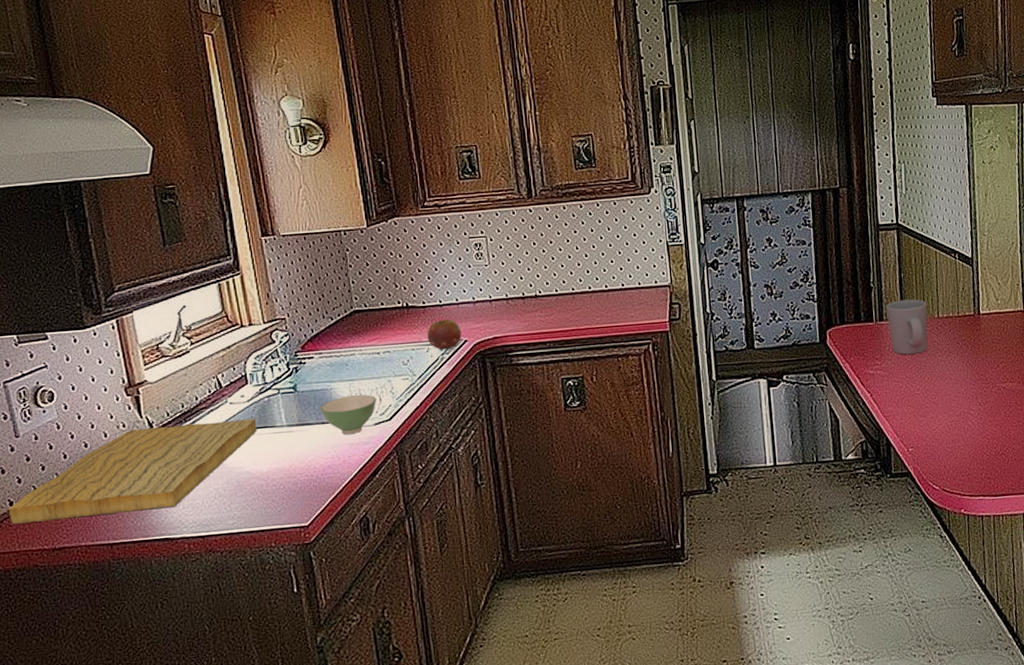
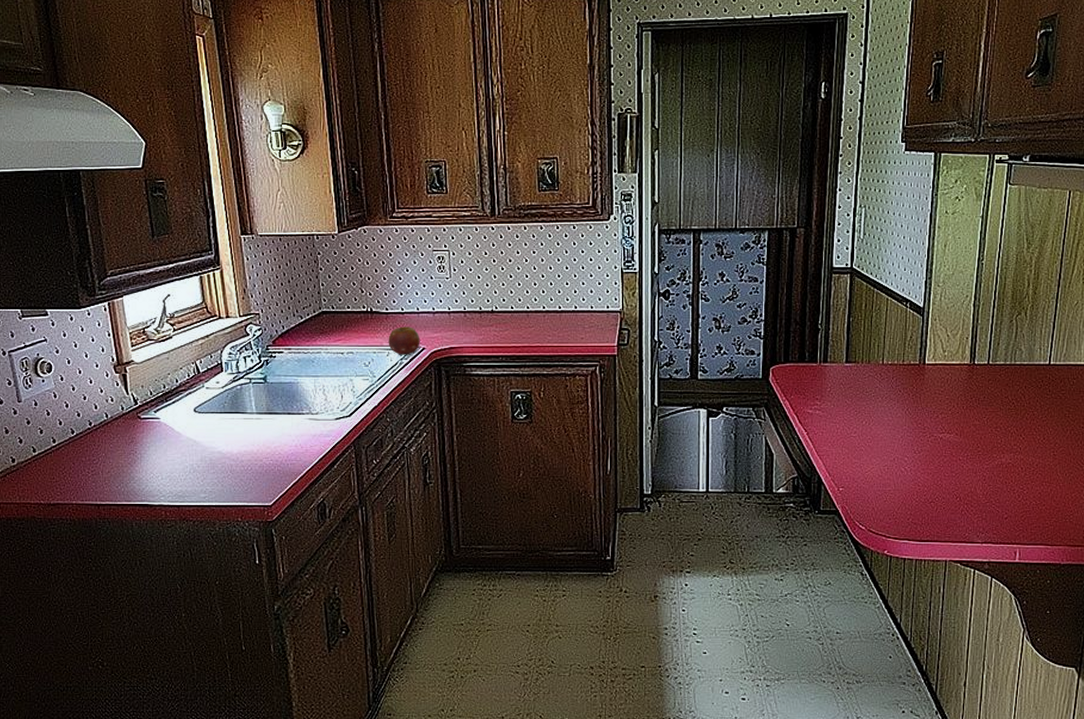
cutting board: present [9,418,257,524] -> none [12,404,229,479]
bowl: present [320,394,377,435] -> none [287,391,339,427]
mug: present [886,299,928,355] -> none [831,344,873,398]

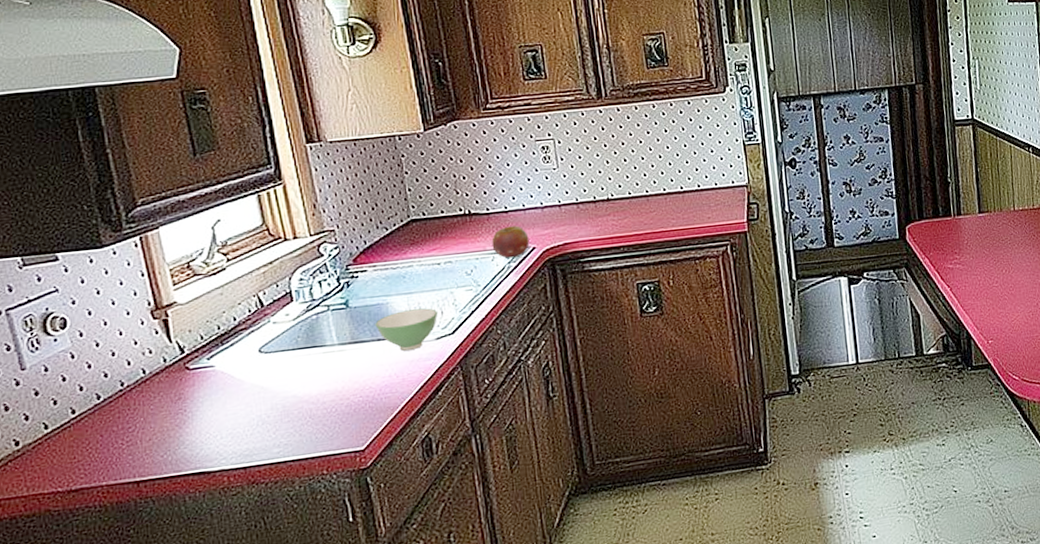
bowl: none [287,391,339,427] -> present [375,308,439,352]

